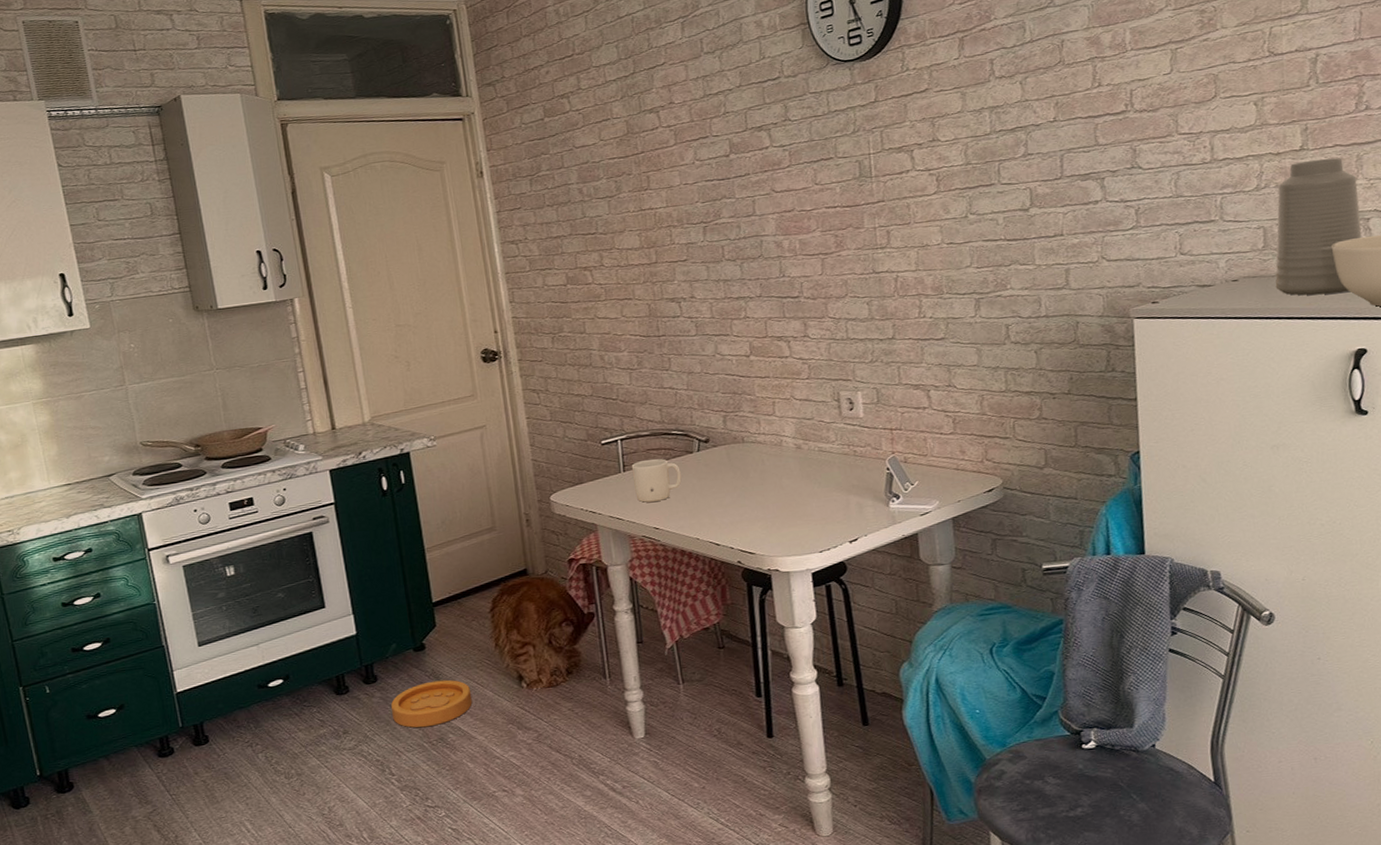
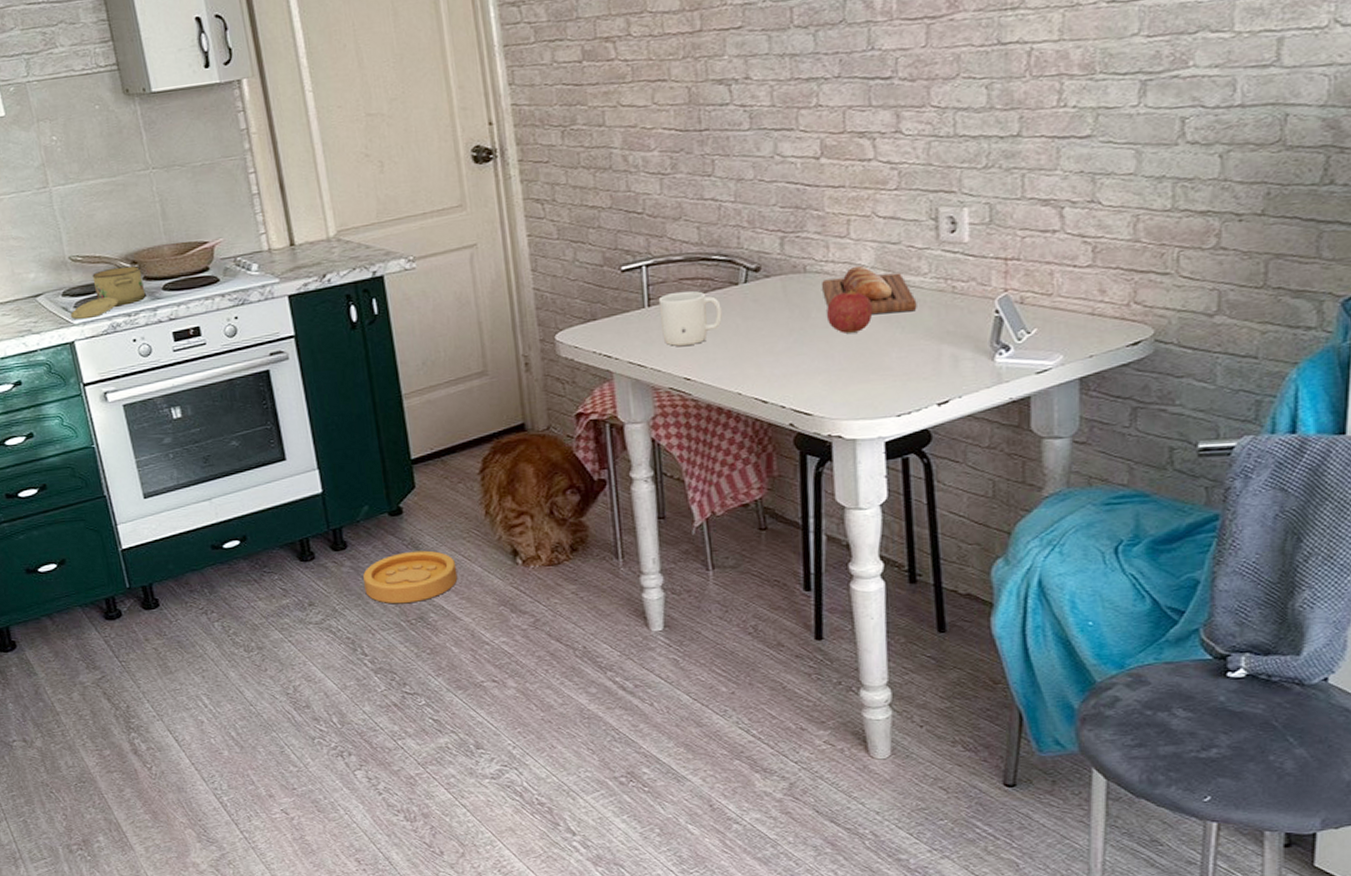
cooking pot: none [139,448,207,495] -> present [70,265,146,321]
bread loaf: none [756,436,829,474] -> present [822,265,917,315]
fruit: none [761,454,796,489] -> present [827,288,873,334]

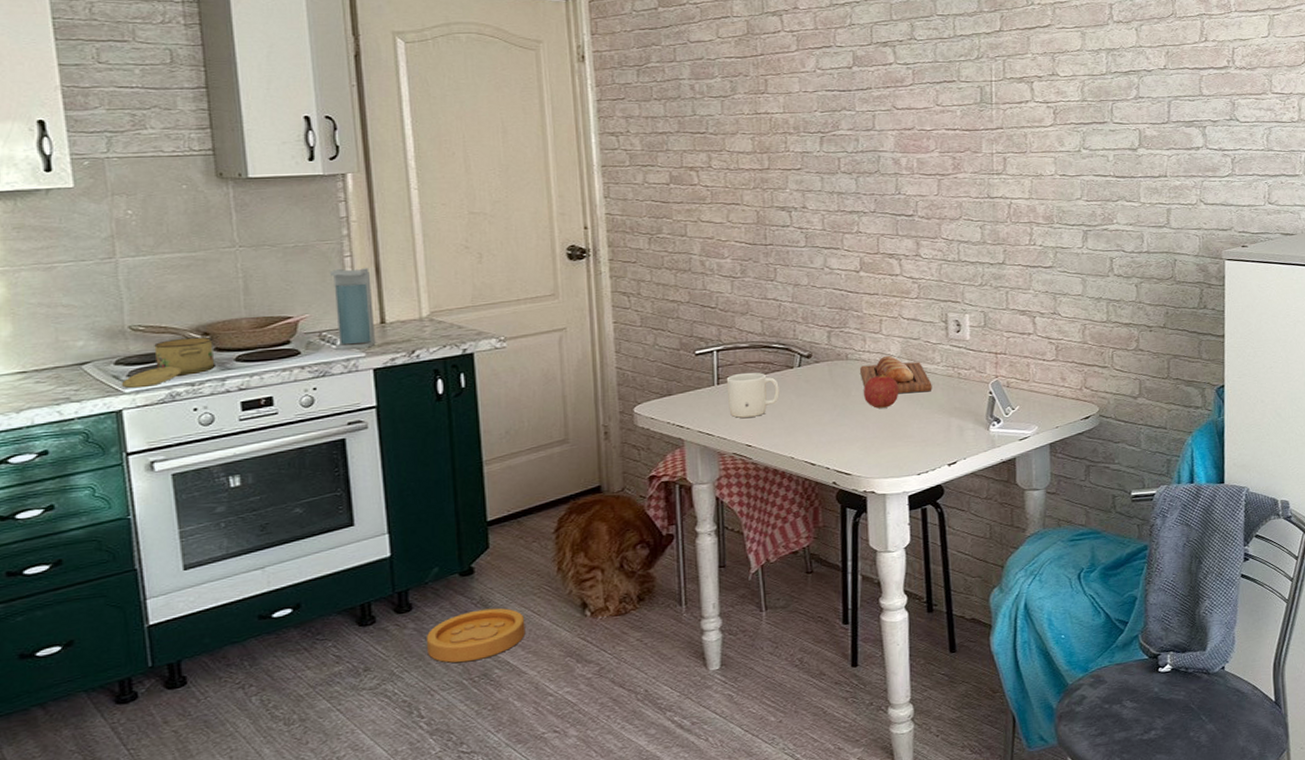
soap dispenser: none [238,185,288,277] -> present [330,268,376,351]

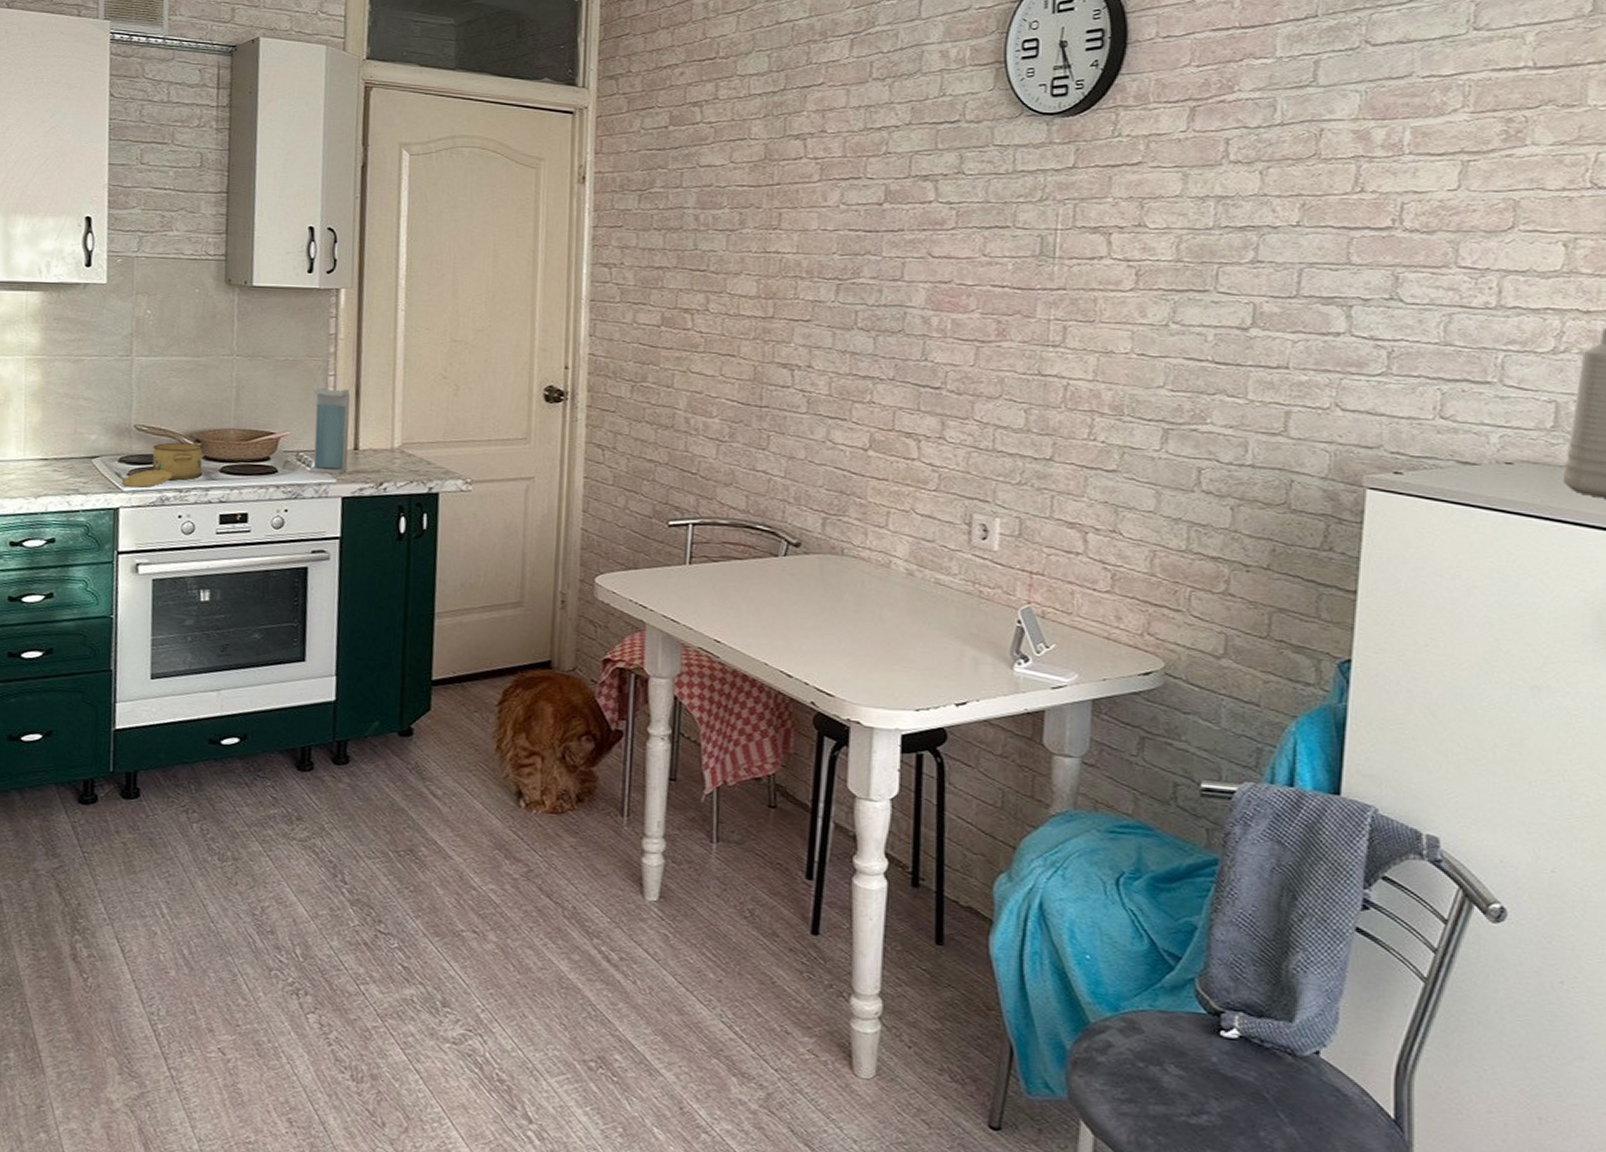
pet bowl: present [427,608,526,664] -> none [358,776,458,833]
mug: present [726,372,780,418] -> none [699,554,759,608]
bread loaf: present [860,355,932,394] -> none [857,556,945,609]
fruit: present [864,373,899,409] -> none [859,577,903,621]

